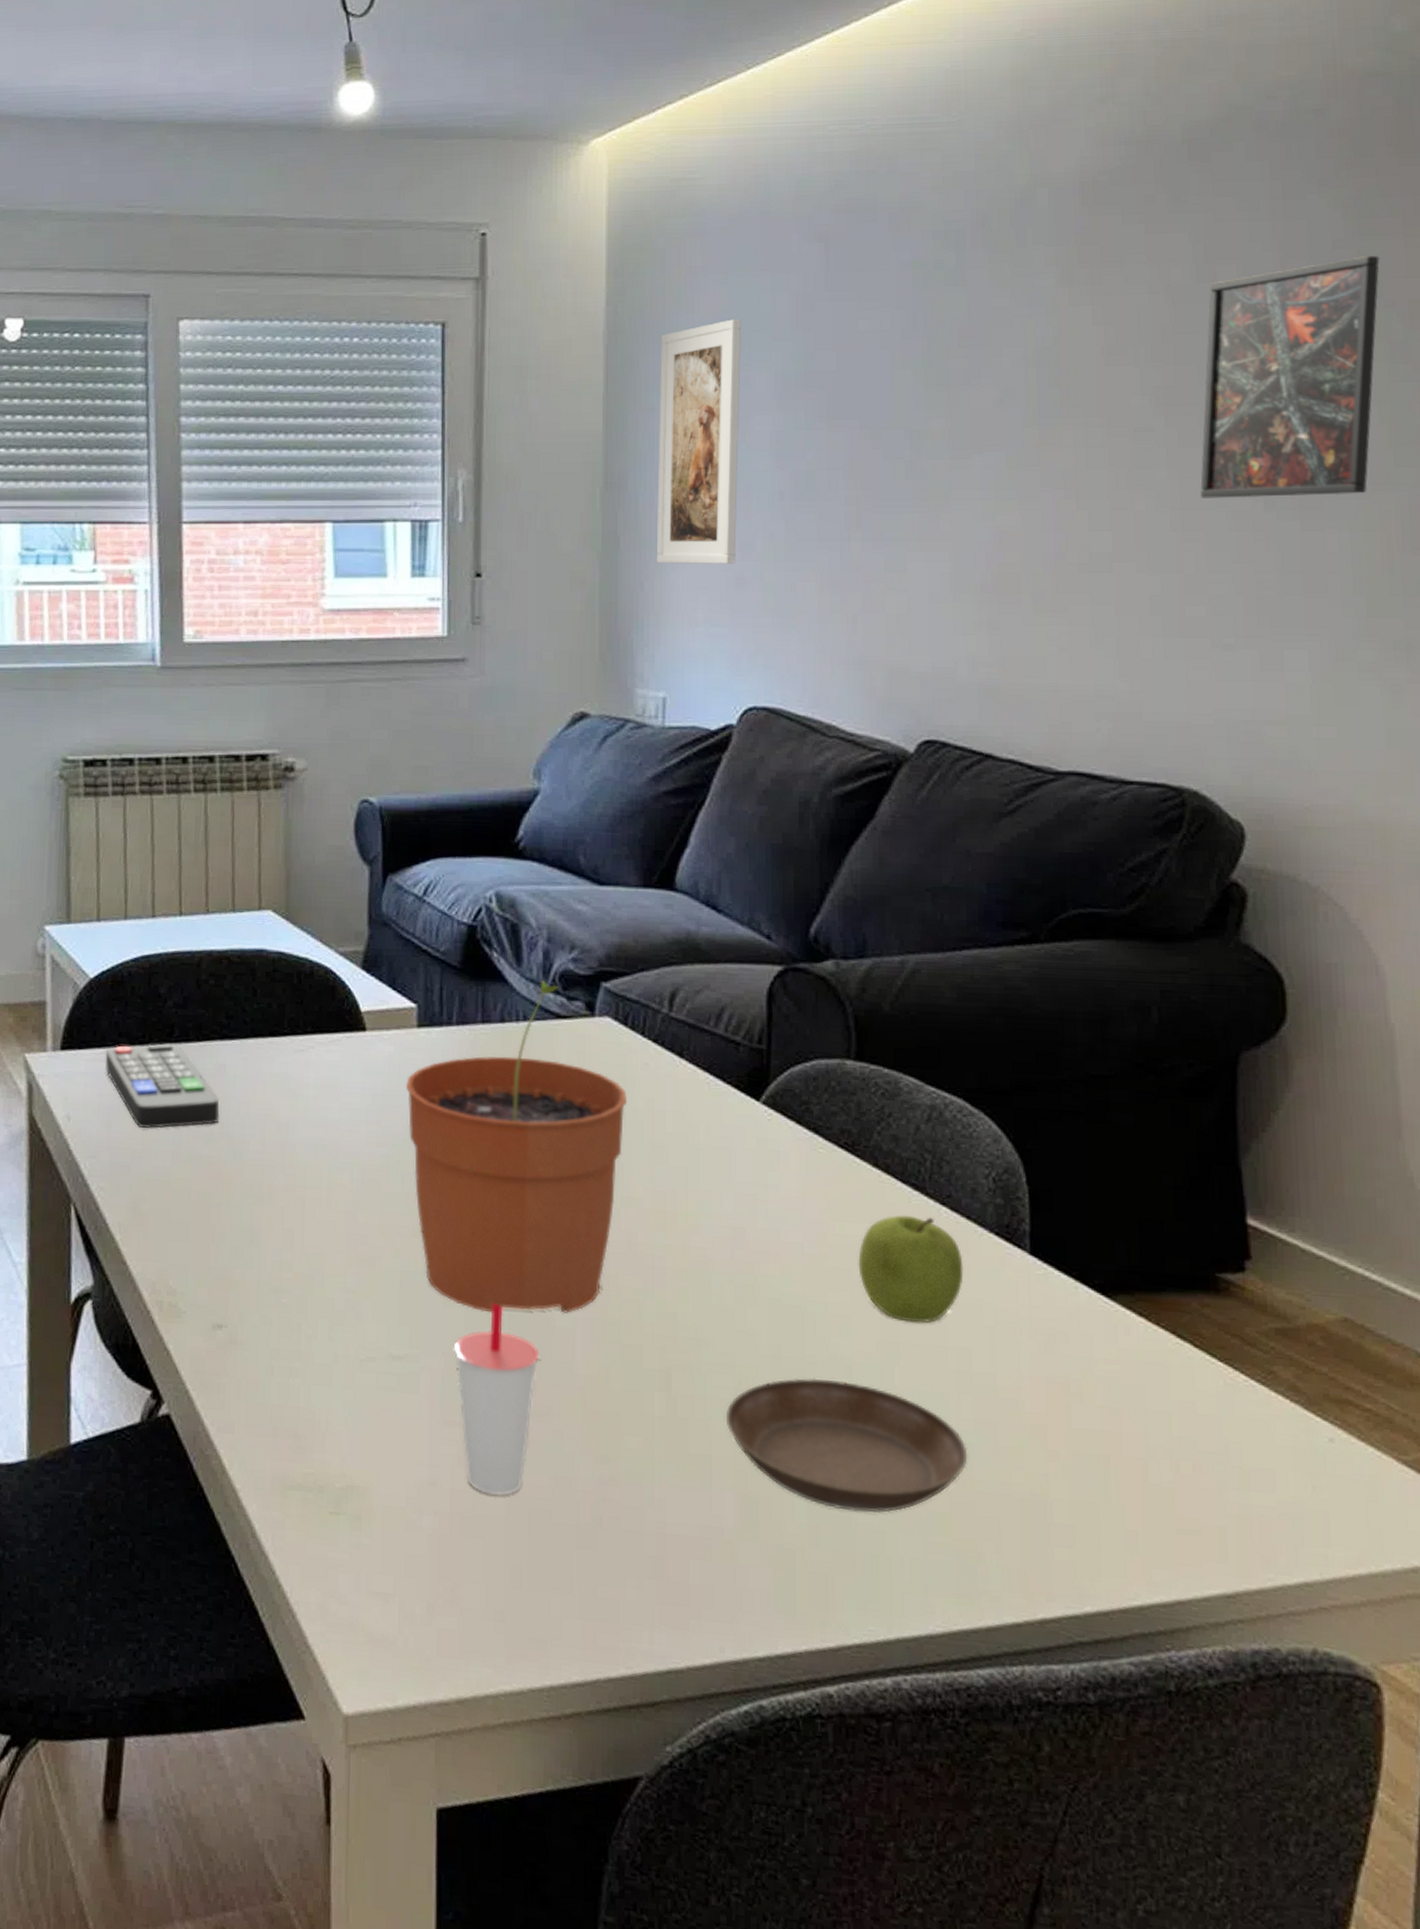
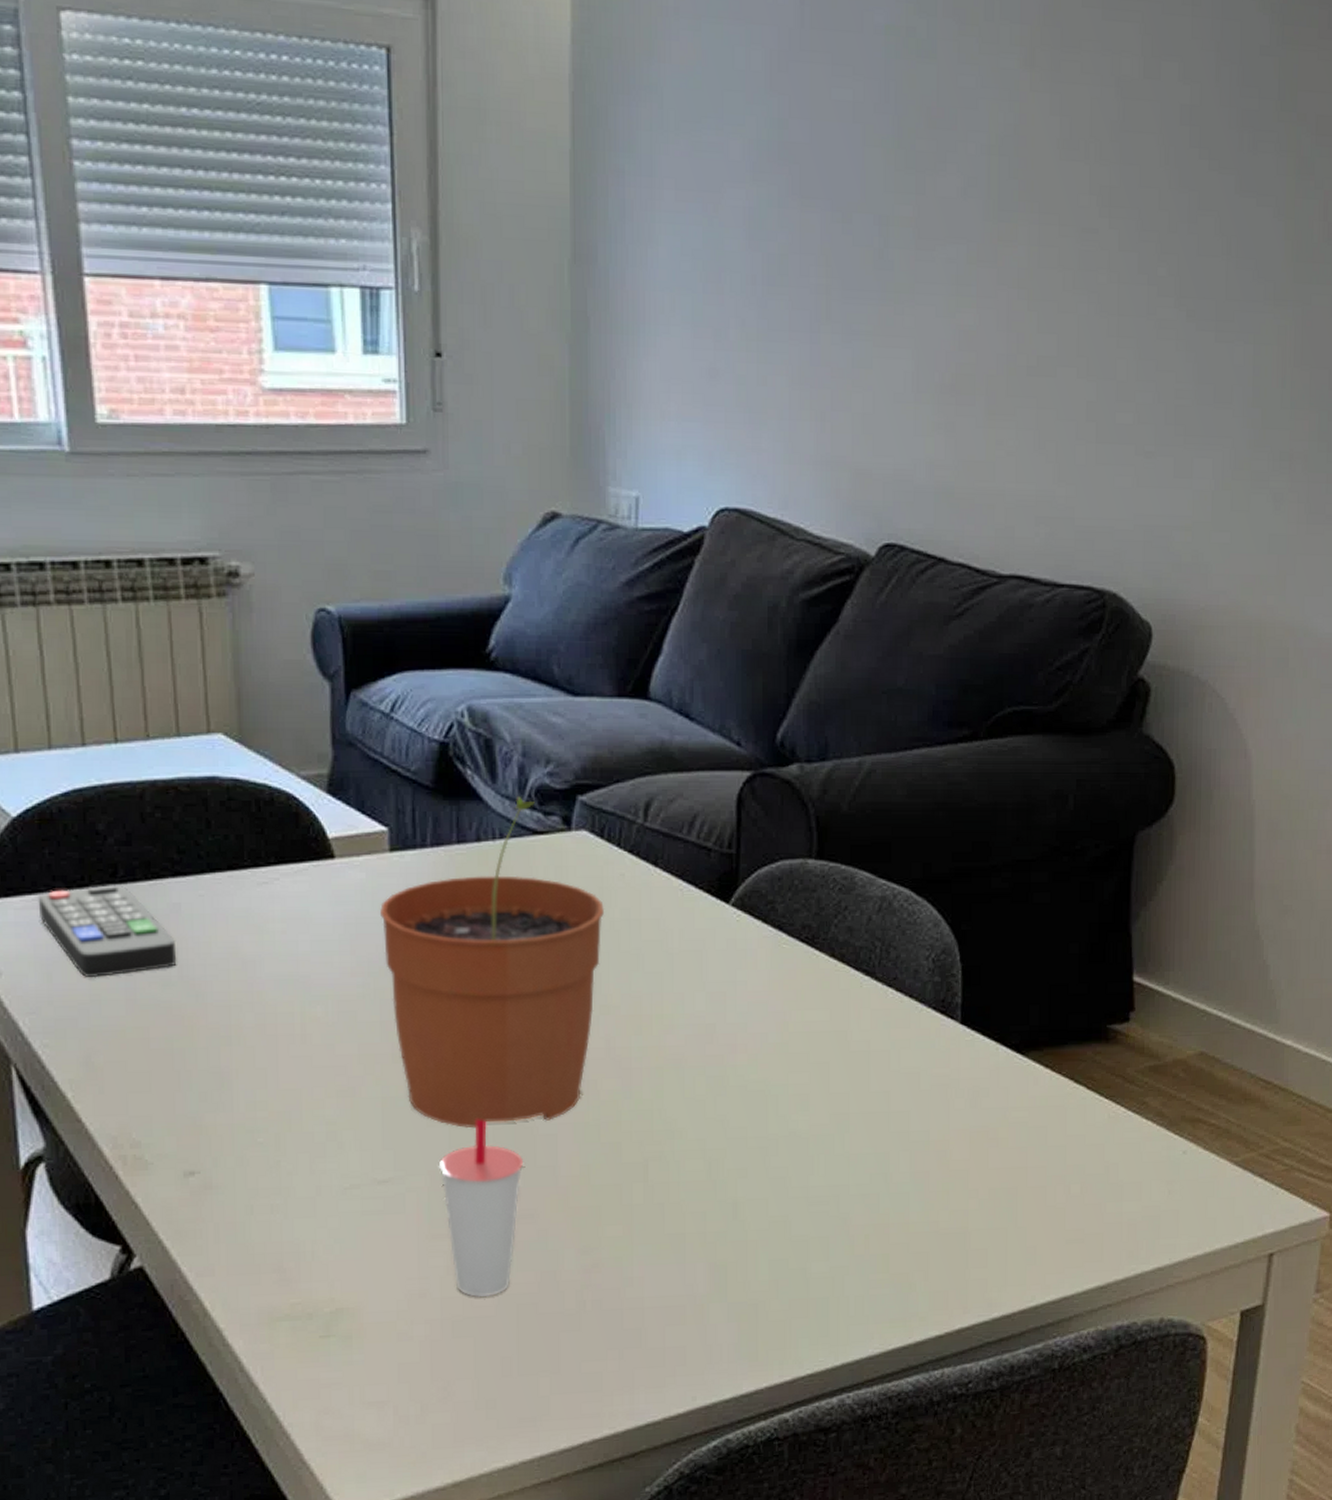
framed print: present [656,319,741,564] -> none [628,74,714,353]
saucer: present [725,1378,968,1513] -> none [697,1152,905,1264]
fruit: present [858,1215,964,1324] -> none [816,998,905,1094]
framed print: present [1200,256,1380,498] -> none [1135,66,1297,309]

